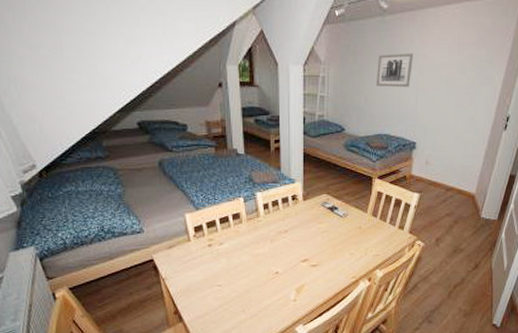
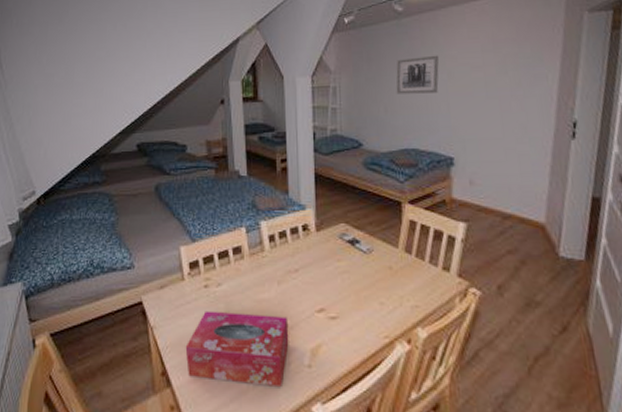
tissue box: none [193,264,279,316] -> present [185,310,289,386]

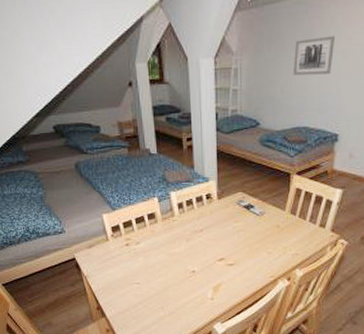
tissue box: present [185,310,289,386] -> none [114,263,196,313]

